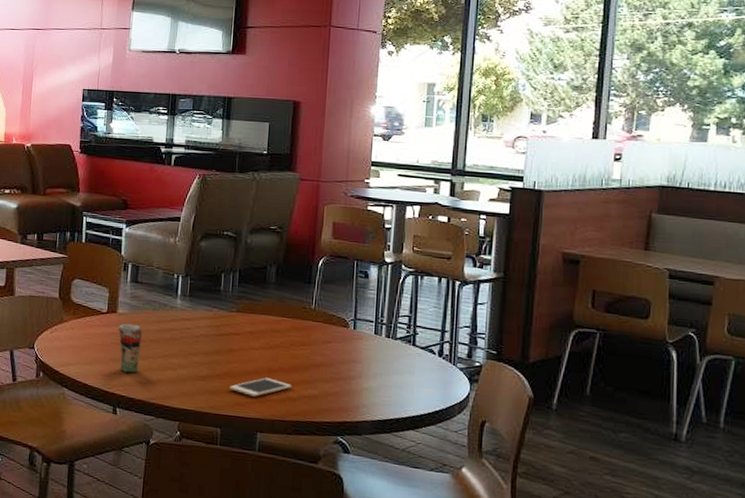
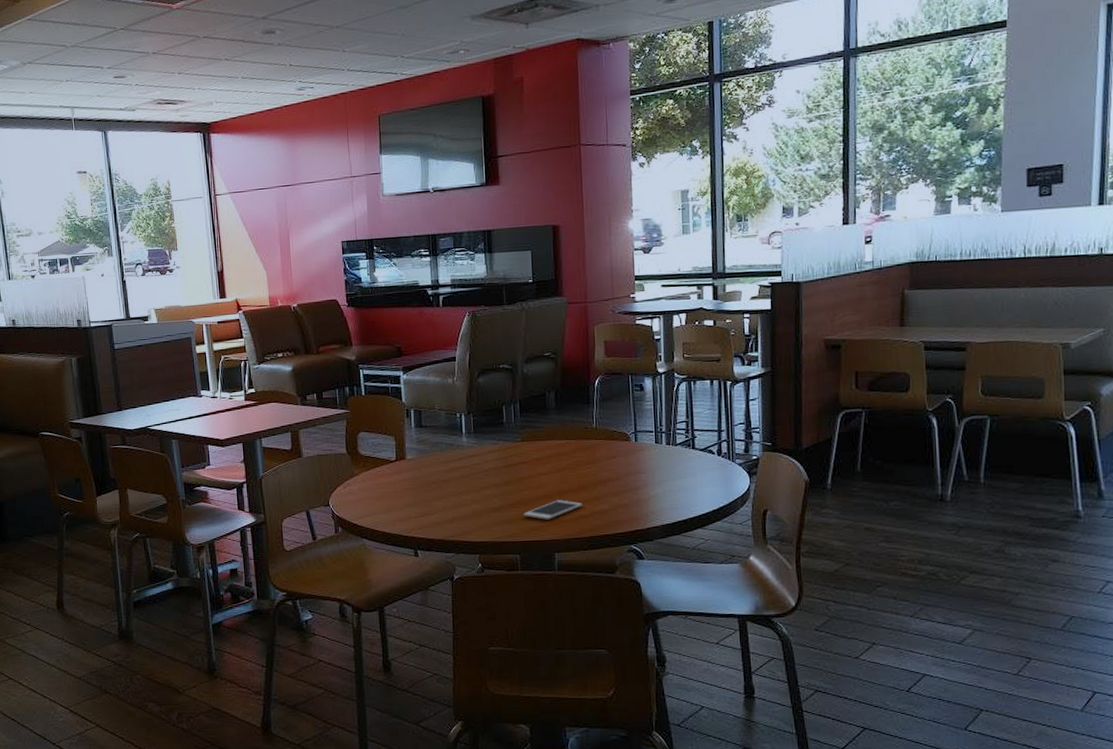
beverage cup: present [118,323,143,373] -> none [408,468,434,515]

